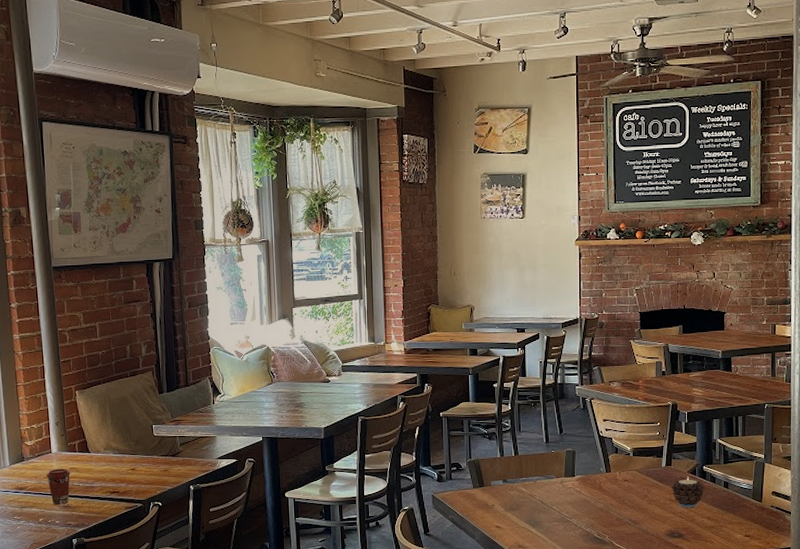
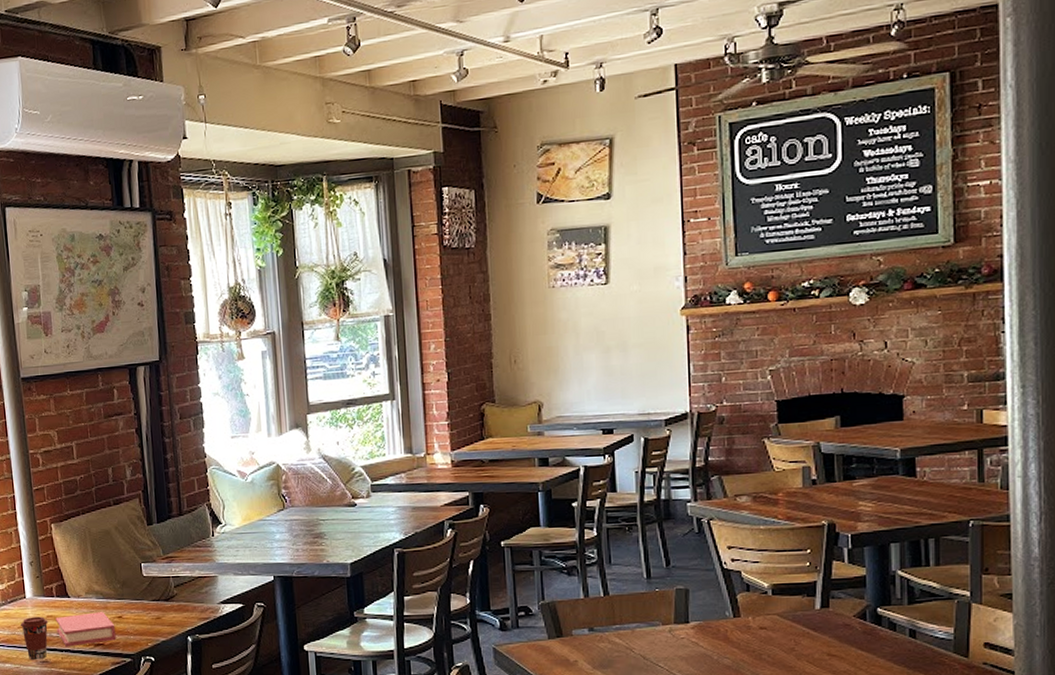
book: none [77,465,130,494] -> present [55,612,116,647]
candle: present [671,477,705,507] -> none [830,623,880,664]

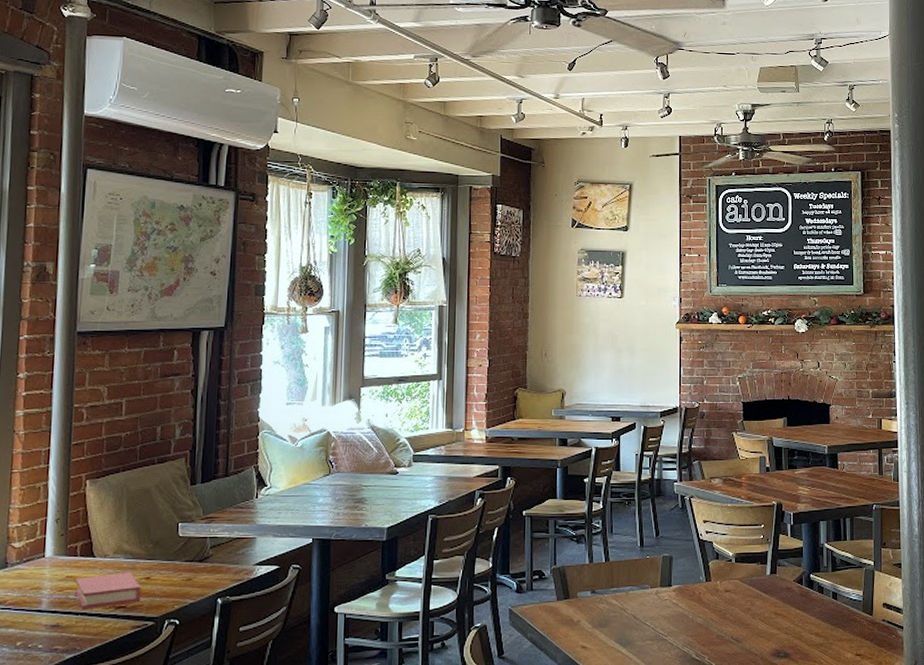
coffee cup: present [20,616,49,660] -> none [33,577,67,625]

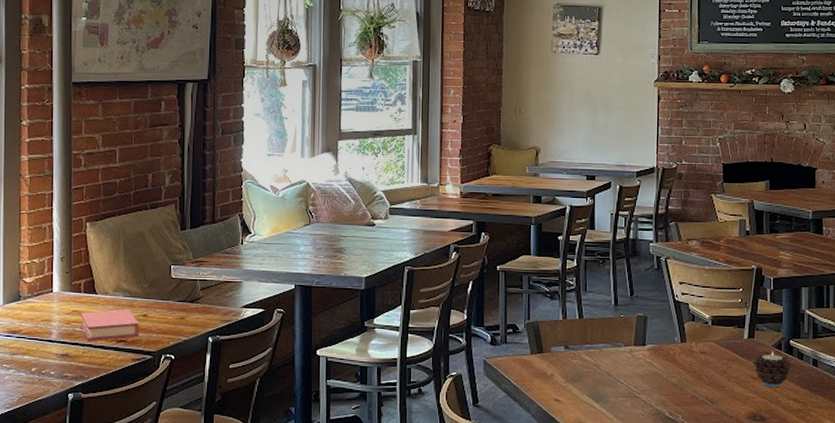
candle: none [777,587,812,622] -> present [754,352,791,387]

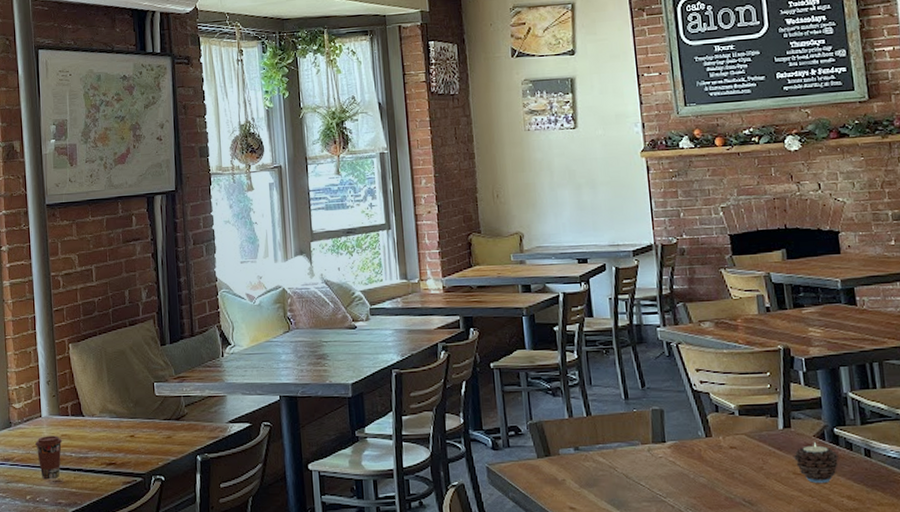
coffee cup: none [43,311,73,353] -> present [34,435,63,480]
book: present [80,309,139,342] -> none [69,431,128,466]

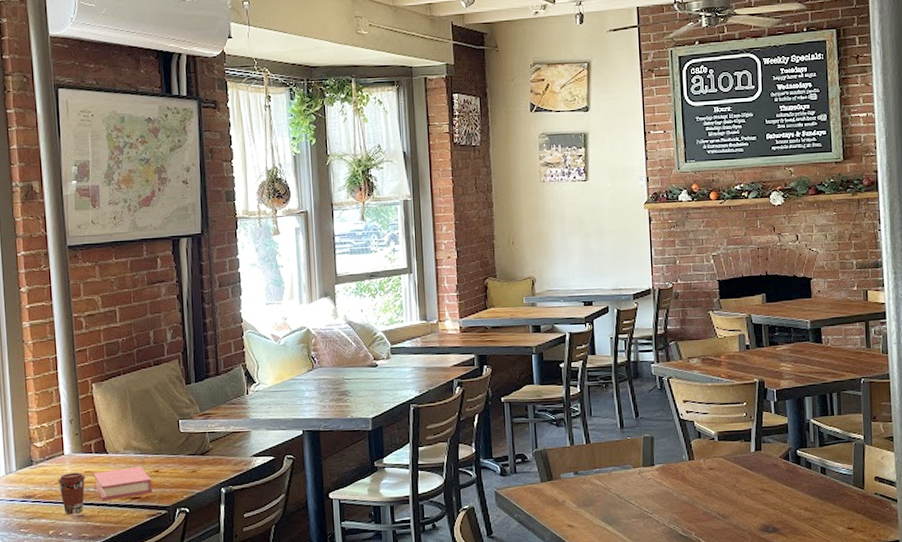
book: none [69,431,128,466] -> present [93,467,153,501]
candle: present [794,442,839,483] -> none [762,463,800,498]

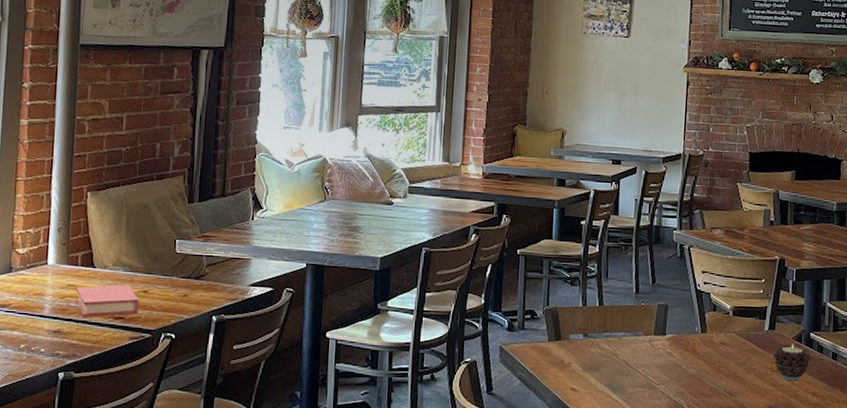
coffee cup: present [57,472,86,515] -> none [36,284,68,330]
candle: none [762,463,800,498] -> present [773,344,811,380]

